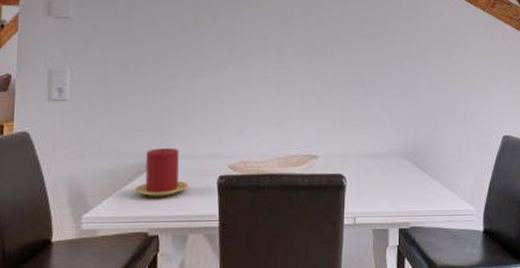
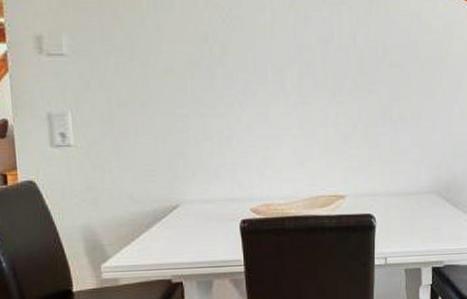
candle: present [134,148,189,197] -> none [153,193,210,244]

